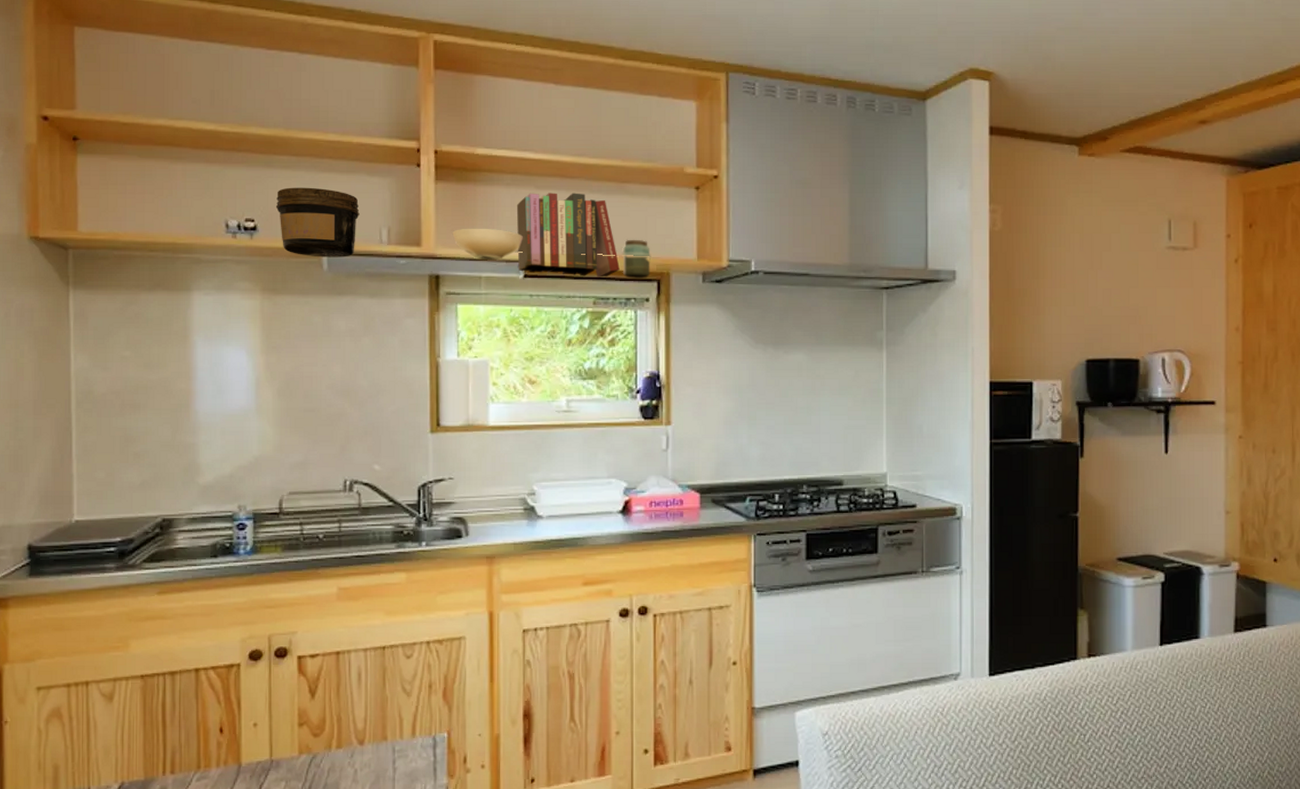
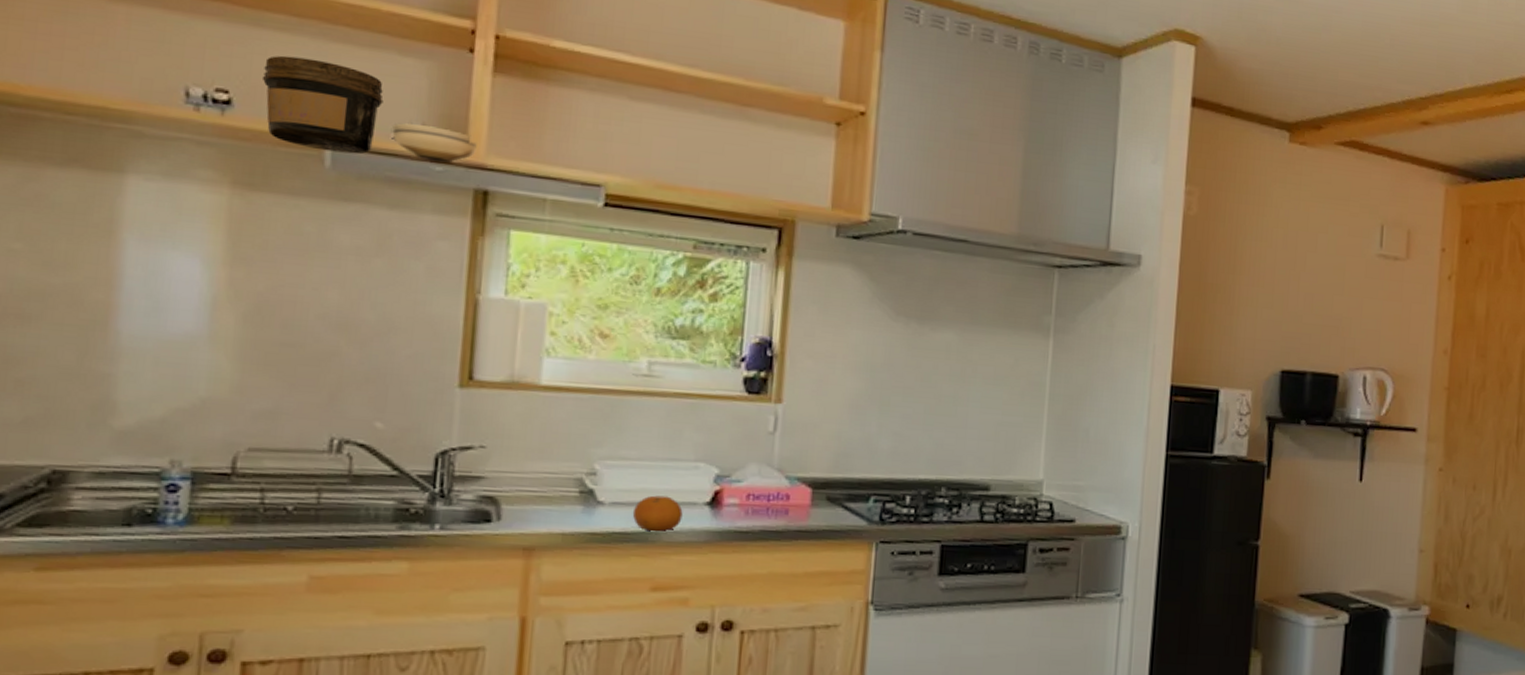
bowl: none [368,228,428,257] -> present [392,122,477,164]
bowl: present [452,228,523,260] -> none [511,136,607,181]
books: present [516,193,620,278] -> none [597,103,732,217]
fruit: none [564,508,602,538] -> present [632,495,683,532]
peanut butter: present [622,240,651,280] -> none [734,175,772,225]

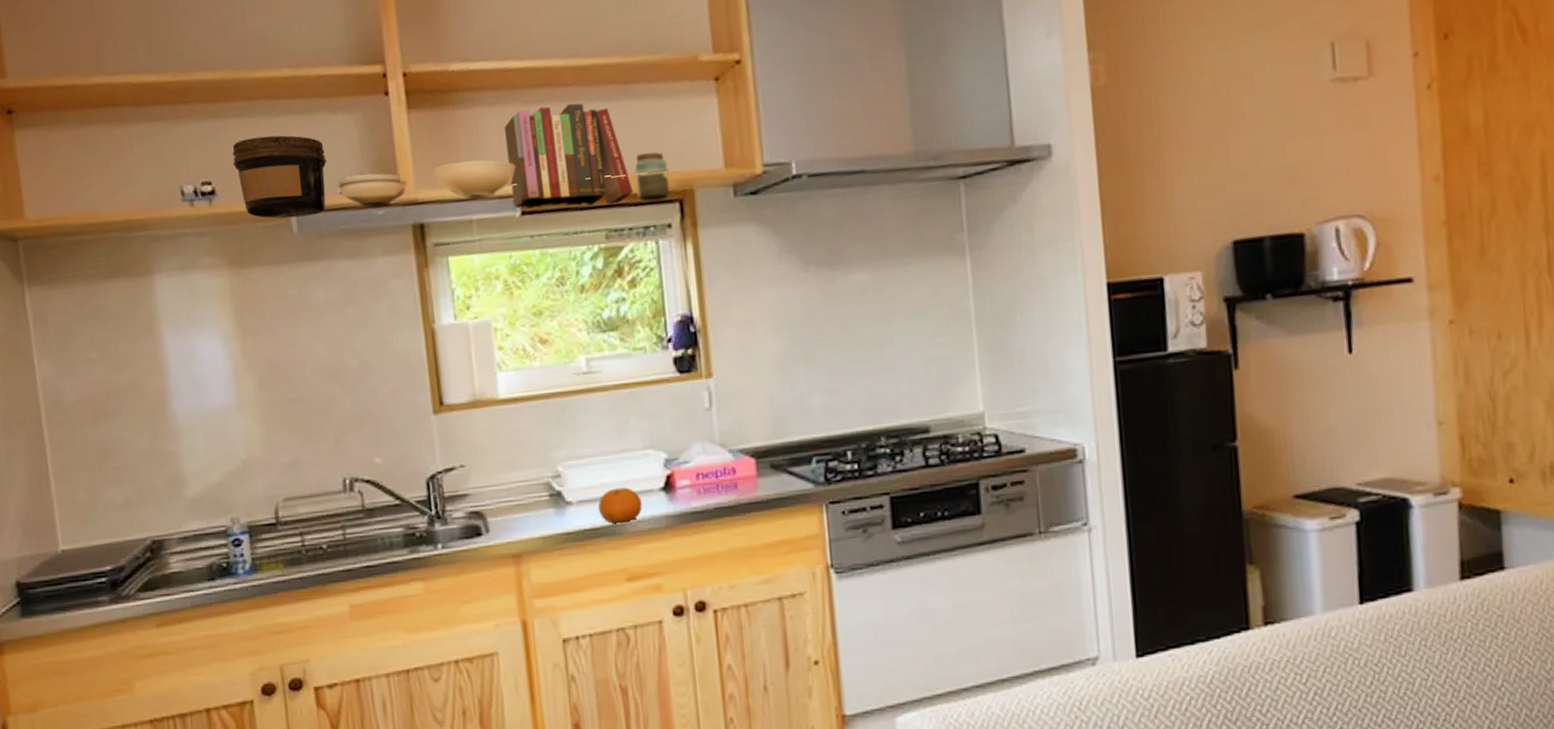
bowl: none [511,136,607,181] -> present [433,159,516,199]
books: none [597,103,732,217] -> present [504,103,633,209]
peanut butter: none [734,175,772,225] -> present [634,152,670,203]

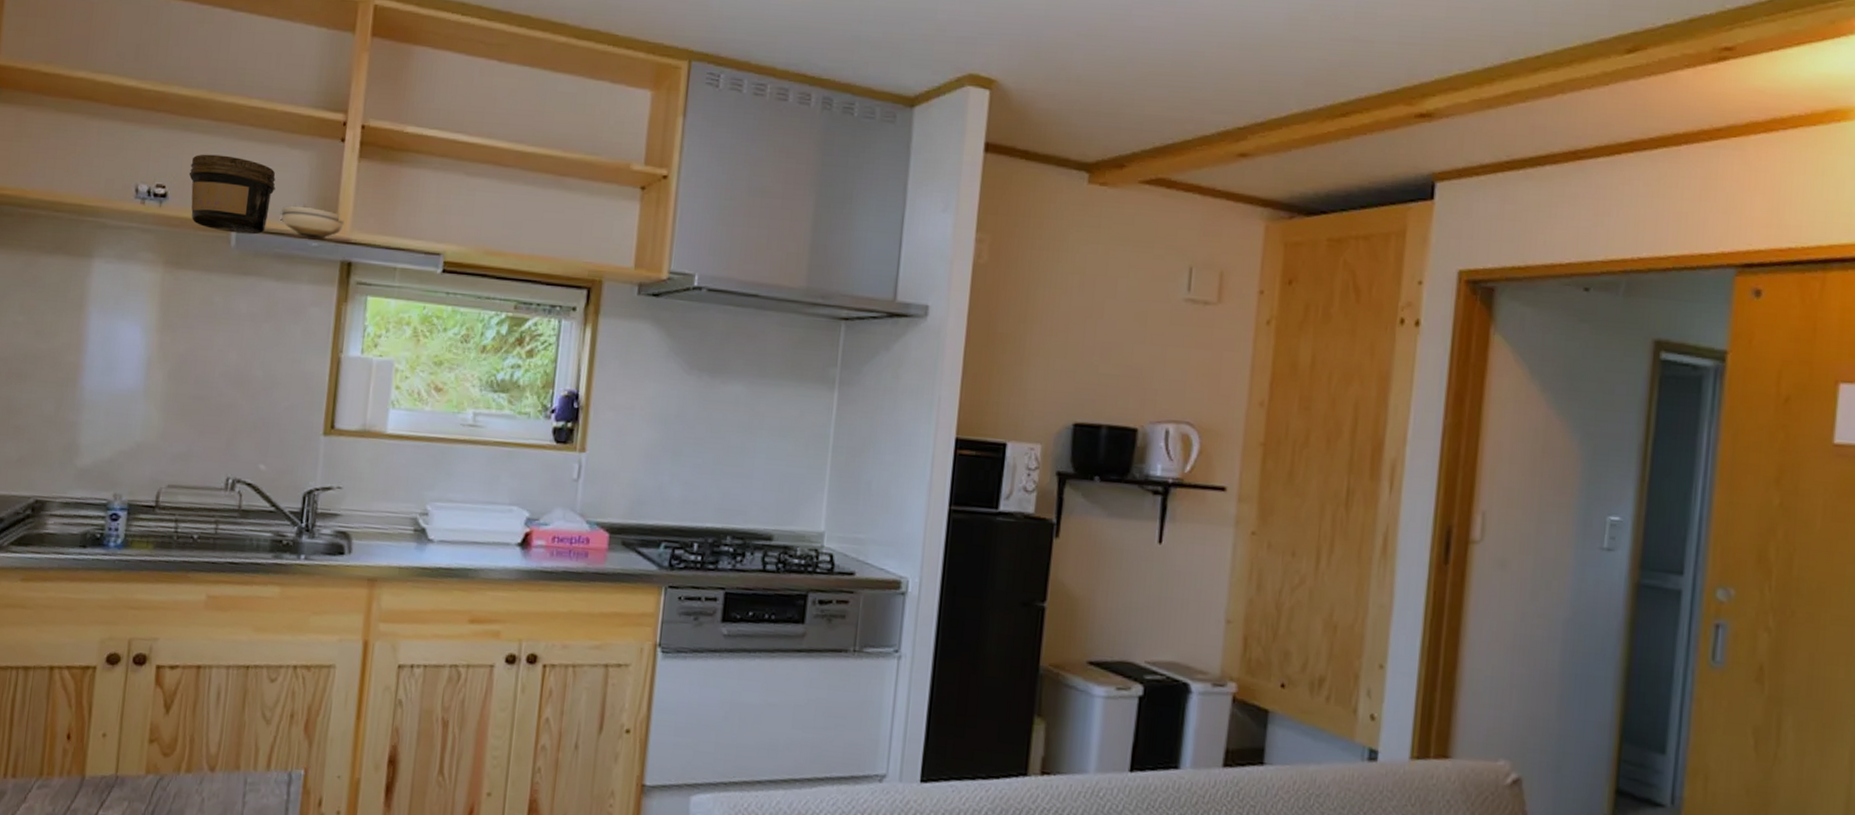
bowl: present [433,159,516,199] -> none [370,213,446,251]
books: present [504,103,633,209] -> none [437,179,548,280]
fruit: present [598,487,642,524] -> none [456,535,498,570]
peanut butter: present [634,152,670,203] -> none [549,240,583,285]

